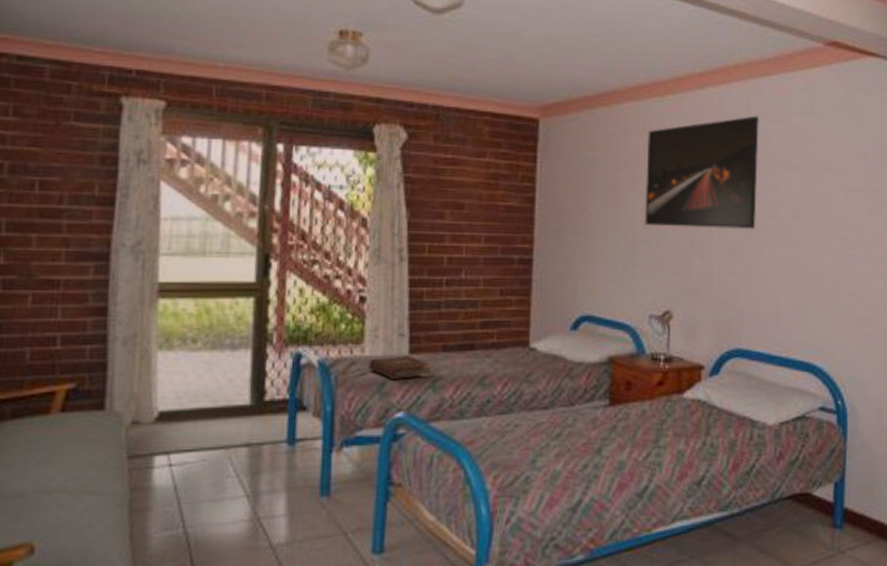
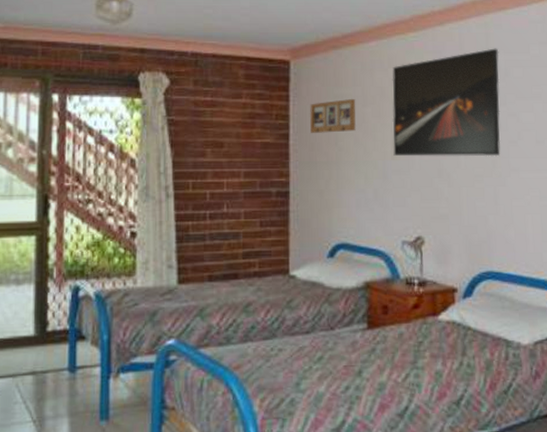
book: present [368,356,433,381] -> none [140,286,200,310]
picture frame: none [557,162,608,198] -> present [309,98,356,133]

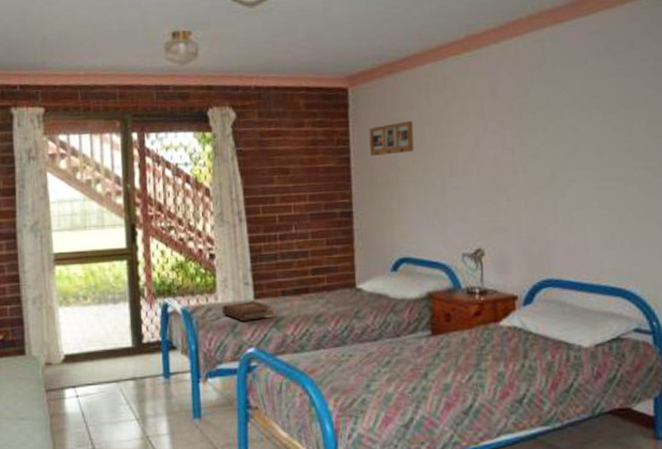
book: none [140,286,200,310] -> present [221,301,276,322]
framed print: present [392,48,501,157] -> none [448,62,559,174]

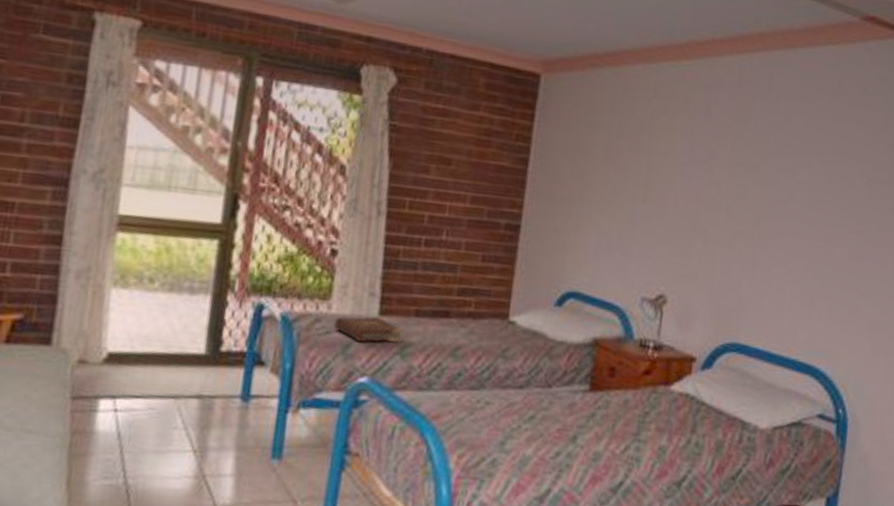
picture frame: present [368,120,414,156] -> none [554,127,611,166]

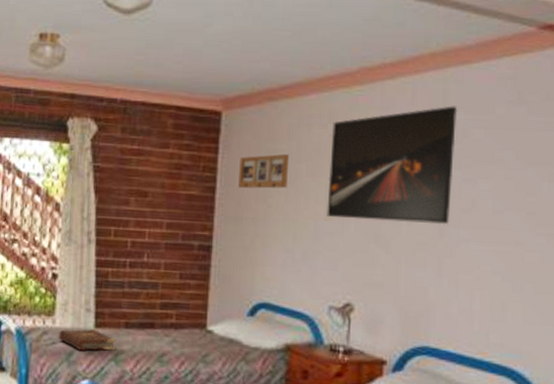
picture frame: none [554,127,611,166] -> present [238,153,290,189]
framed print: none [645,90,782,215] -> present [327,106,458,225]

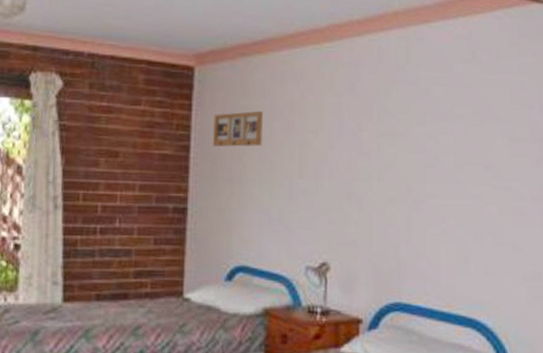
book: present [58,329,116,351] -> none [21,304,87,329]
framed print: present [327,106,458,225] -> none [301,63,420,180]

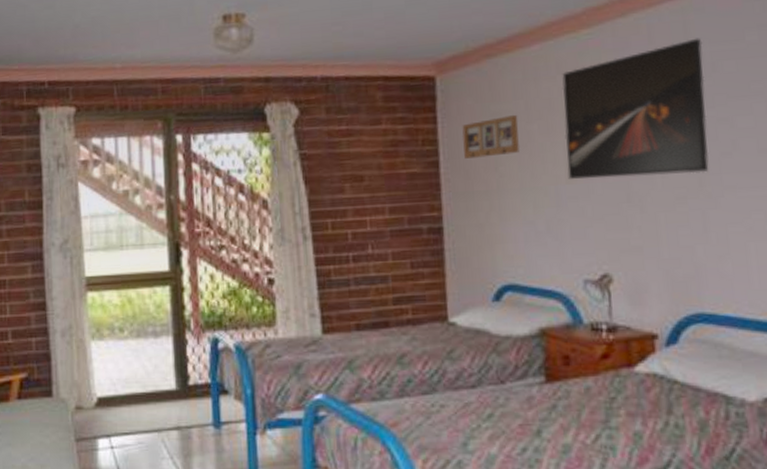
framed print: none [301,63,420,180] -> present [562,38,709,180]

